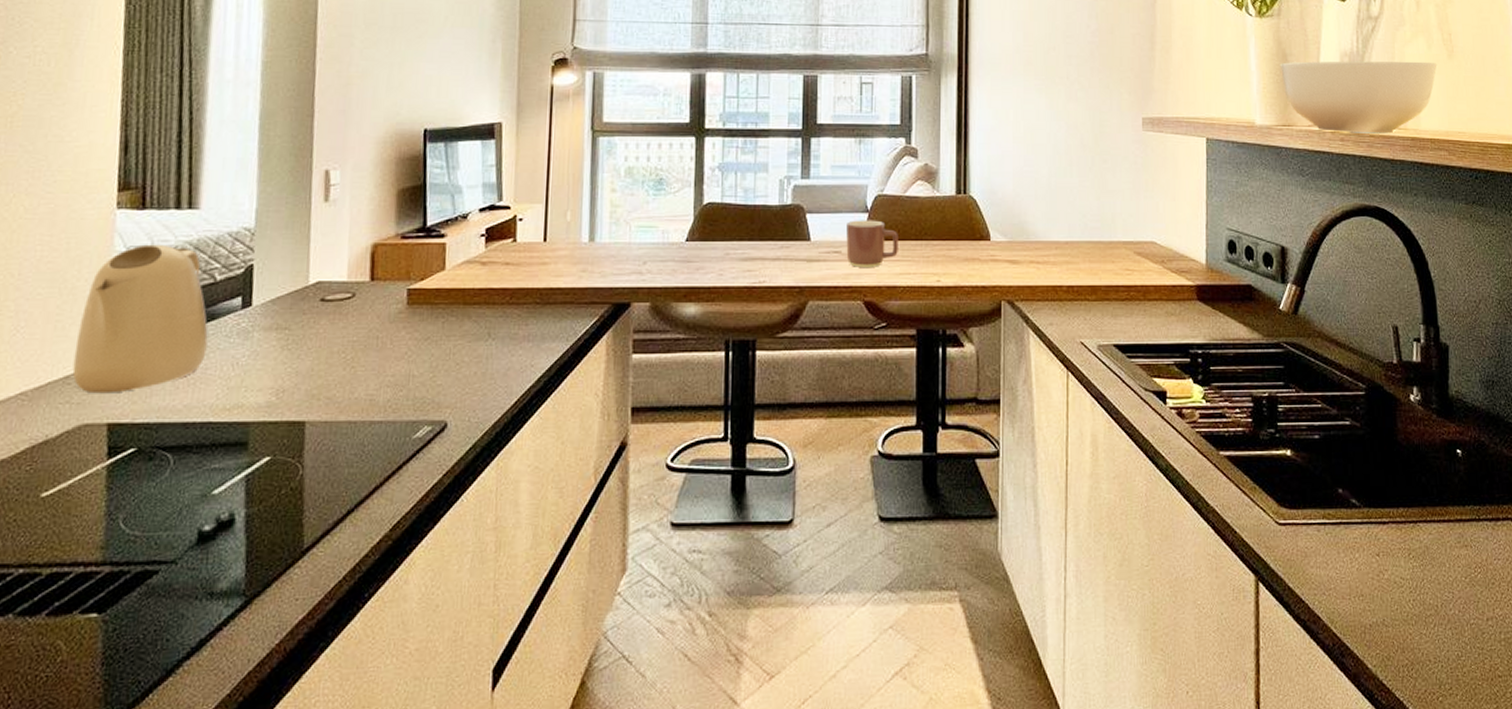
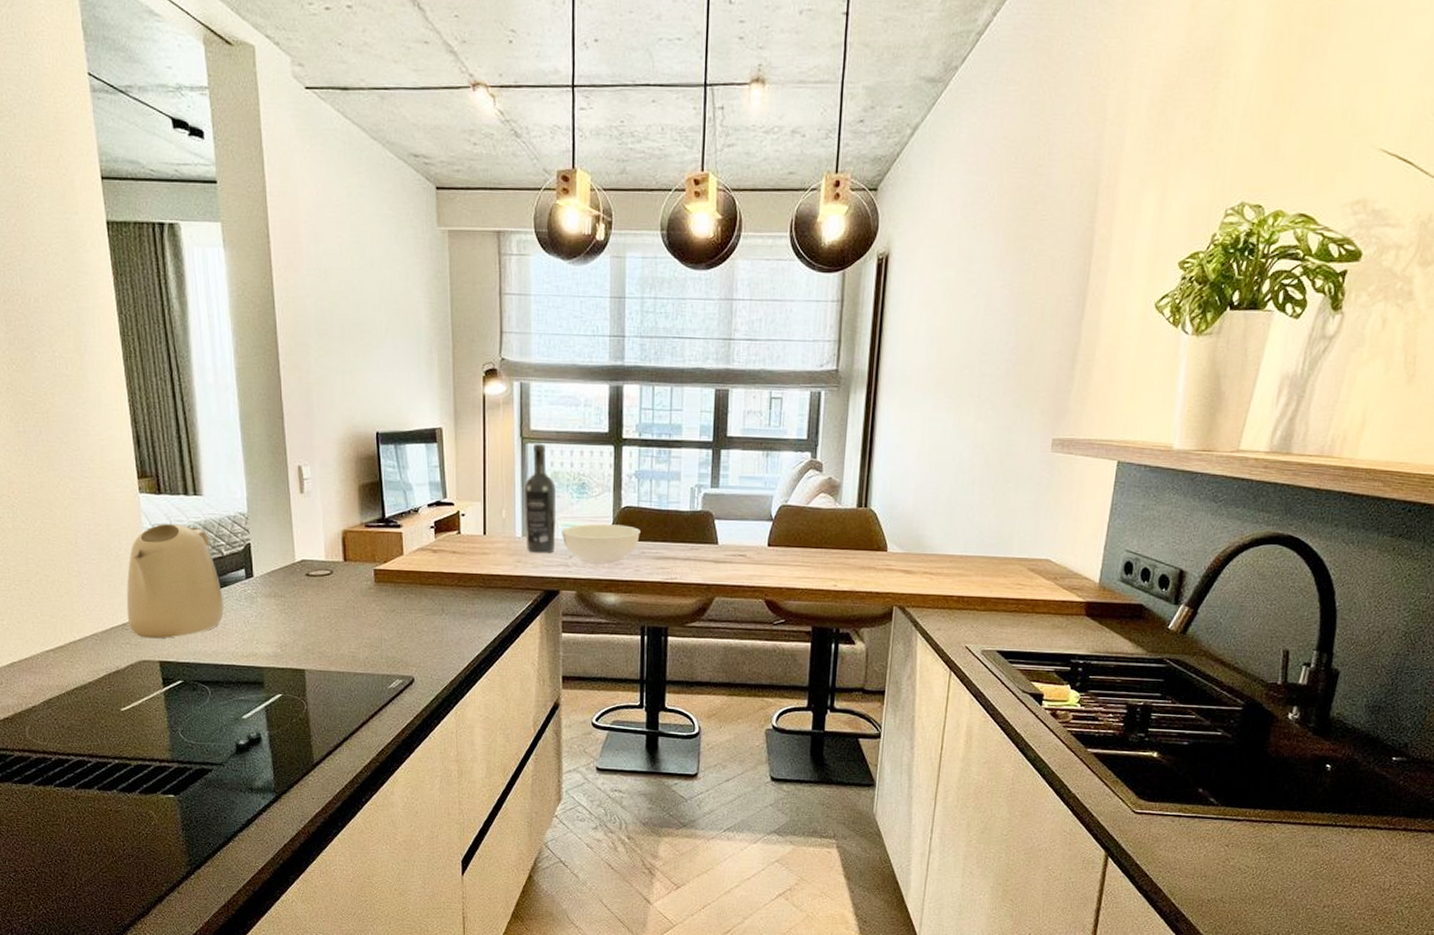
wine bottle: none [592,136,630,261] -> present [523,443,556,554]
bowl: none [635,224,724,269] -> present [562,524,640,564]
mug: present [846,220,898,267] -> none [750,527,800,571]
bowl: present [1279,61,1437,134] -> none [1209,384,1392,462]

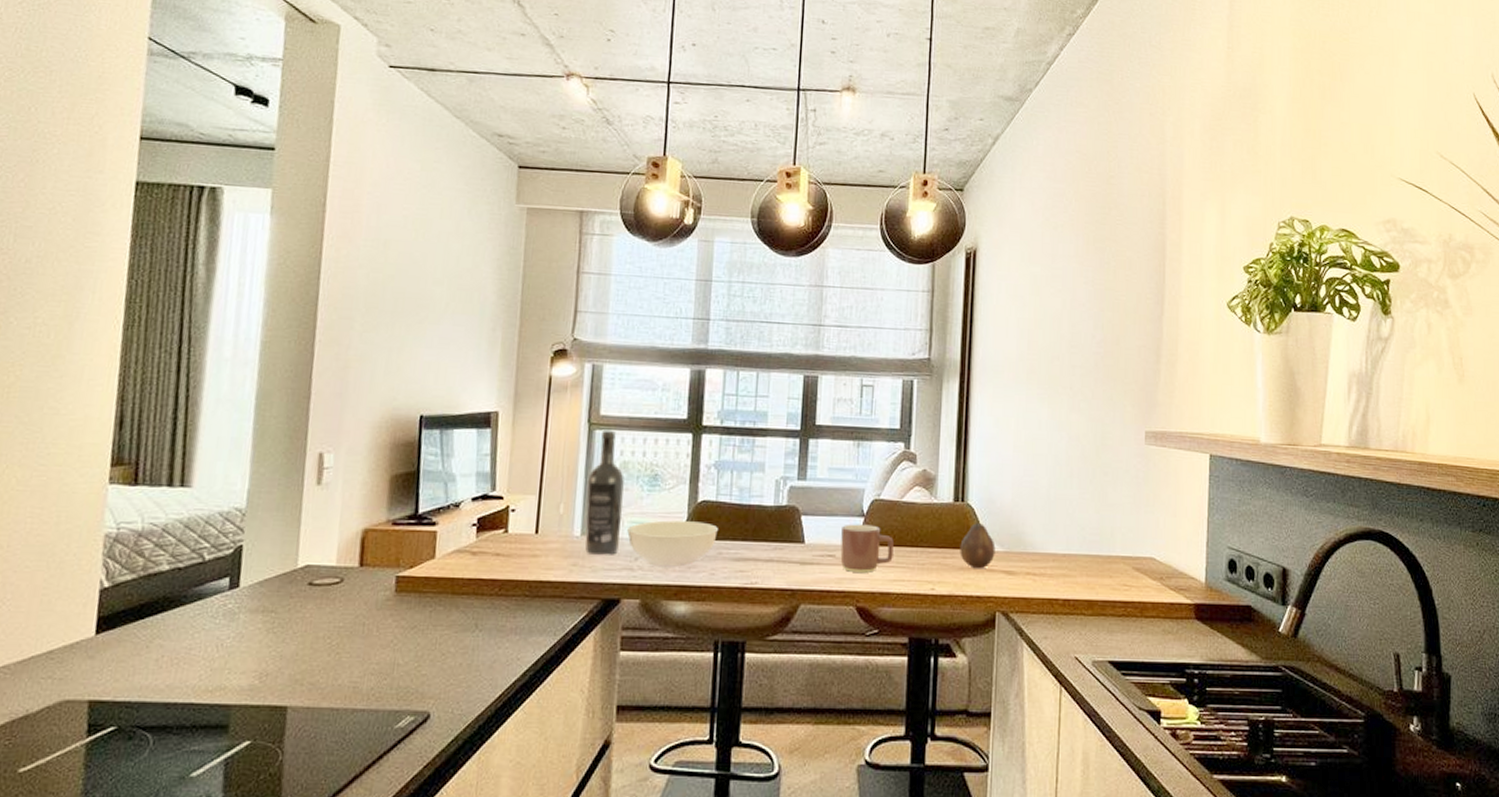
kettle: present [126,523,224,639] -> none [56,521,195,670]
mug: none [750,527,800,571] -> present [840,524,894,573]
fruit: none [861,526,896,569] -> present [960,522,996,569]

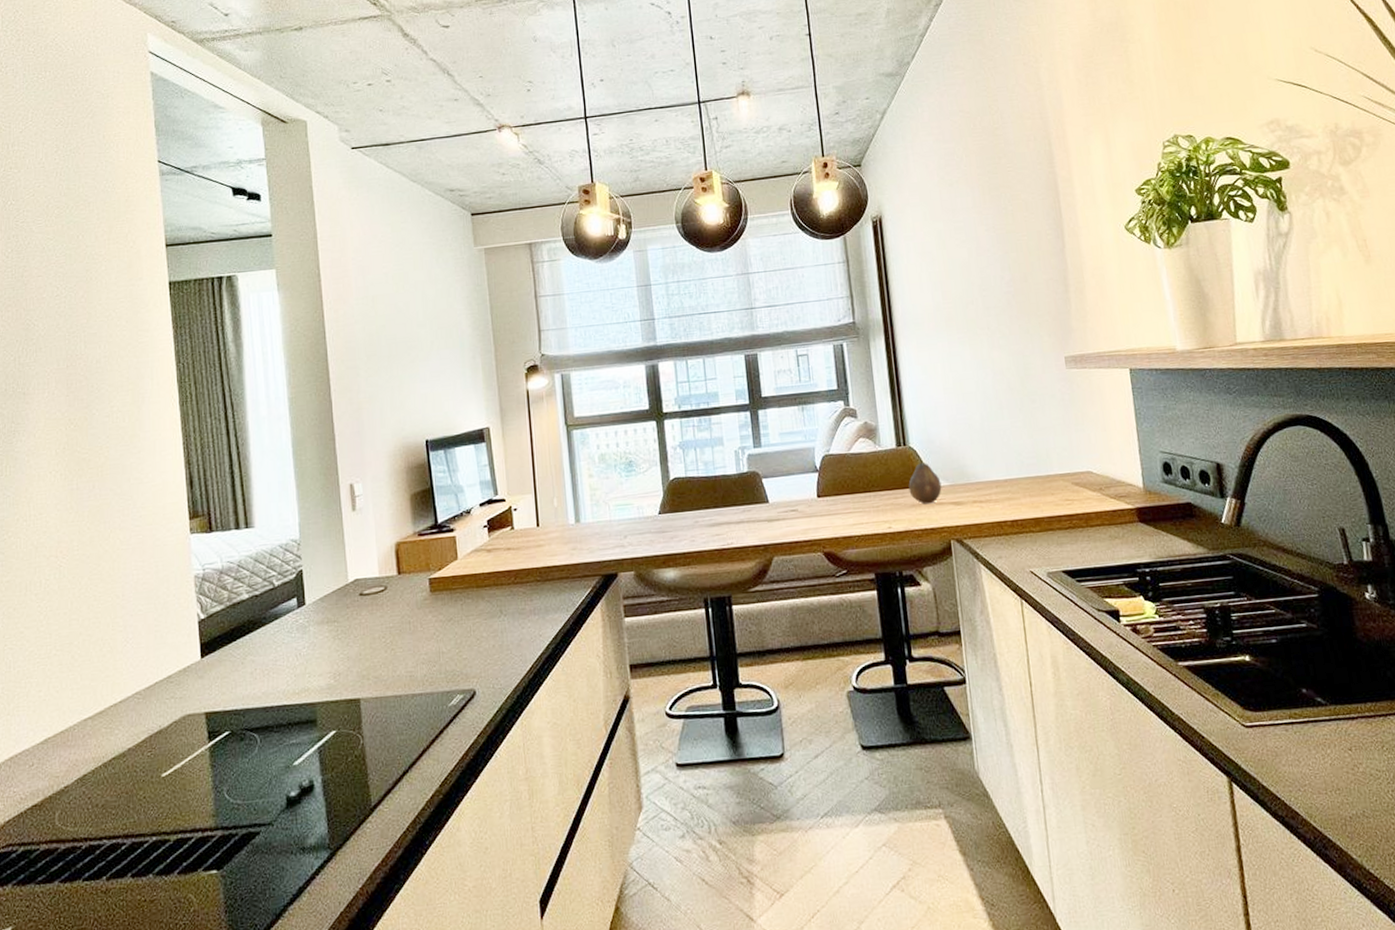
wine bottle: present [584,430,624,556] -> none [572,428,609,539]
bowl: present [627,520,718,567] -> none [614,496,692,541]
mug: present [840,524,894,573] -> none [799,478,850,523]

